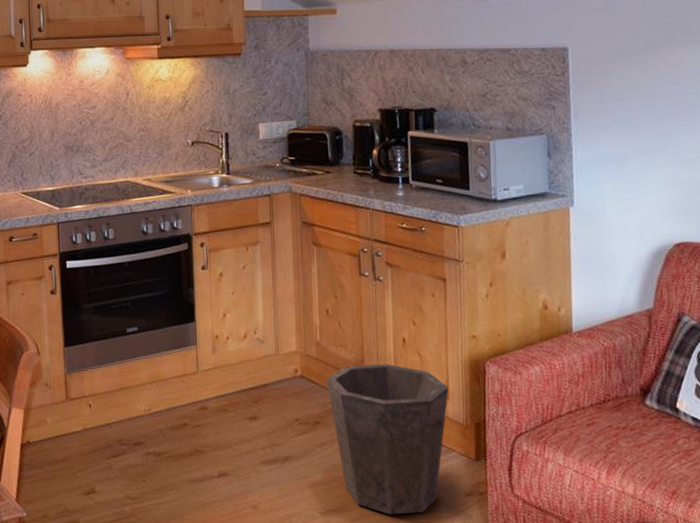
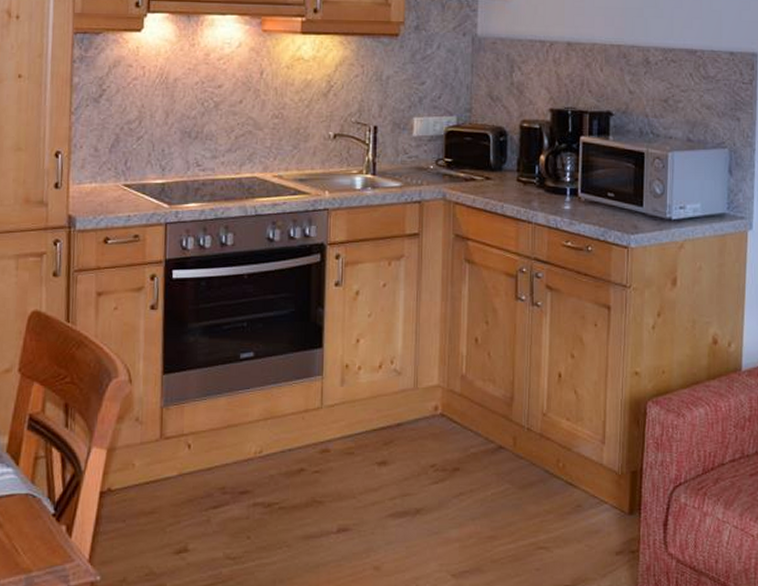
waste bin: present [326,363,449,515] -> none [469,401,605,577]

